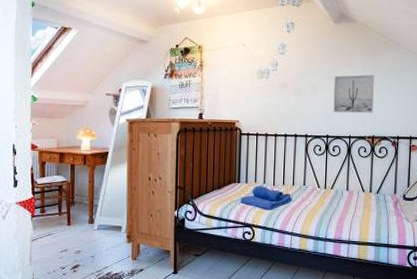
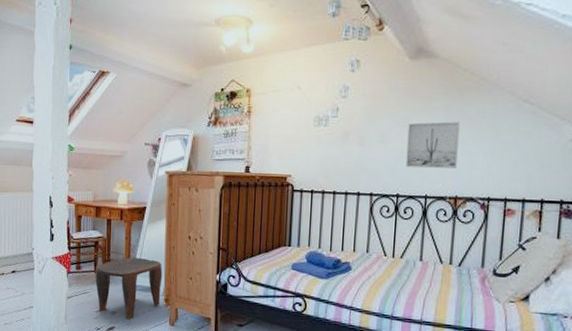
stool: none [60,199,125,257] -> present [95,257,163,320]

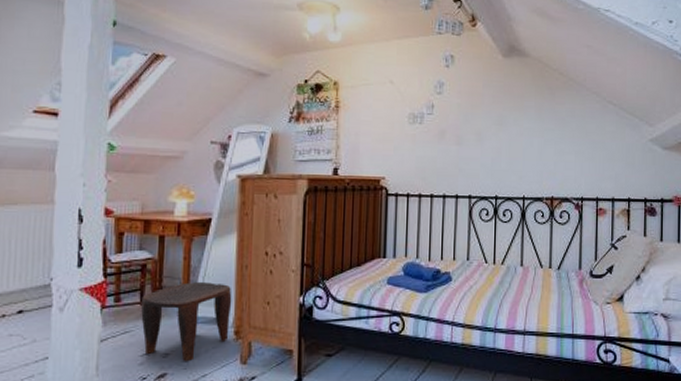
wall art: present [405,121,460,169] -> none [503,121,553,169]

